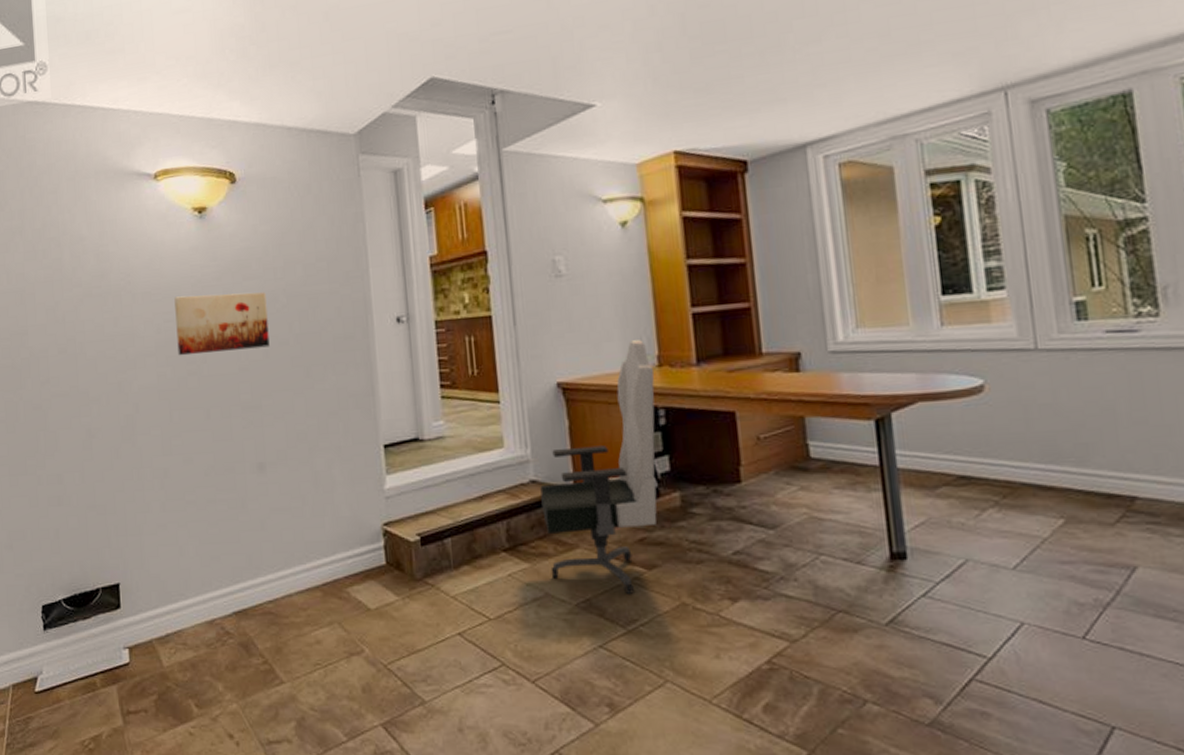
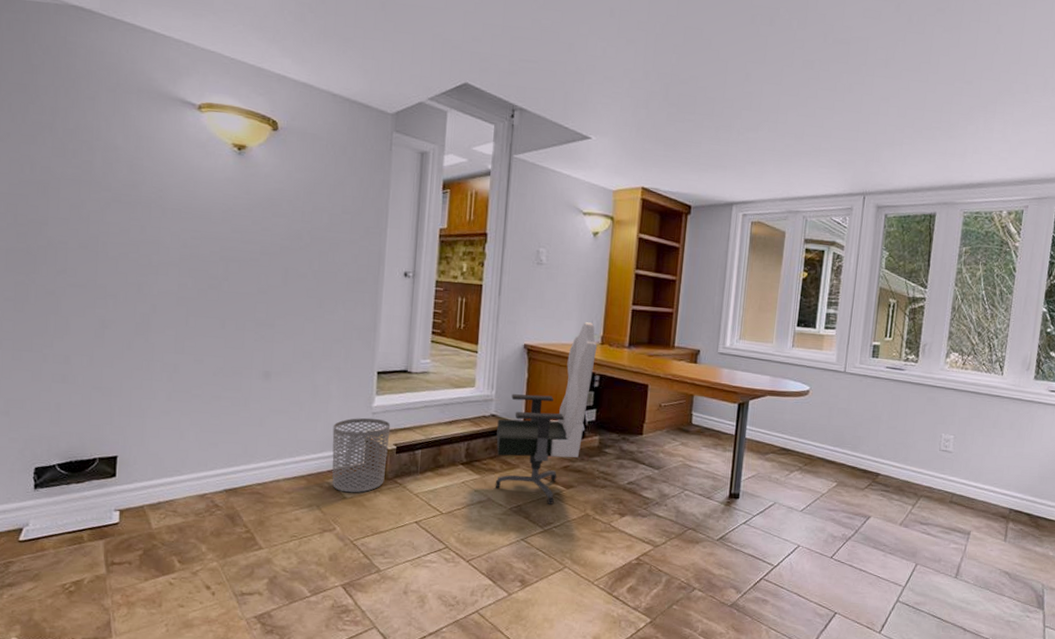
wall art: present [174,292,270,356] -> none [201,218,292,277]
waste bin: none [342,503,412,603] -> present [332,417,391,493]

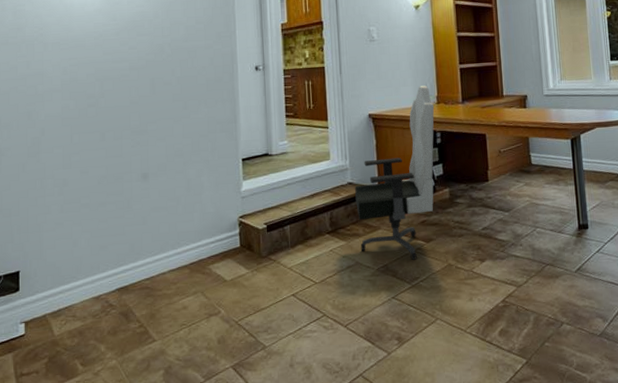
waste bin: present [332,417,391,493] -> none [208,201,260,276]

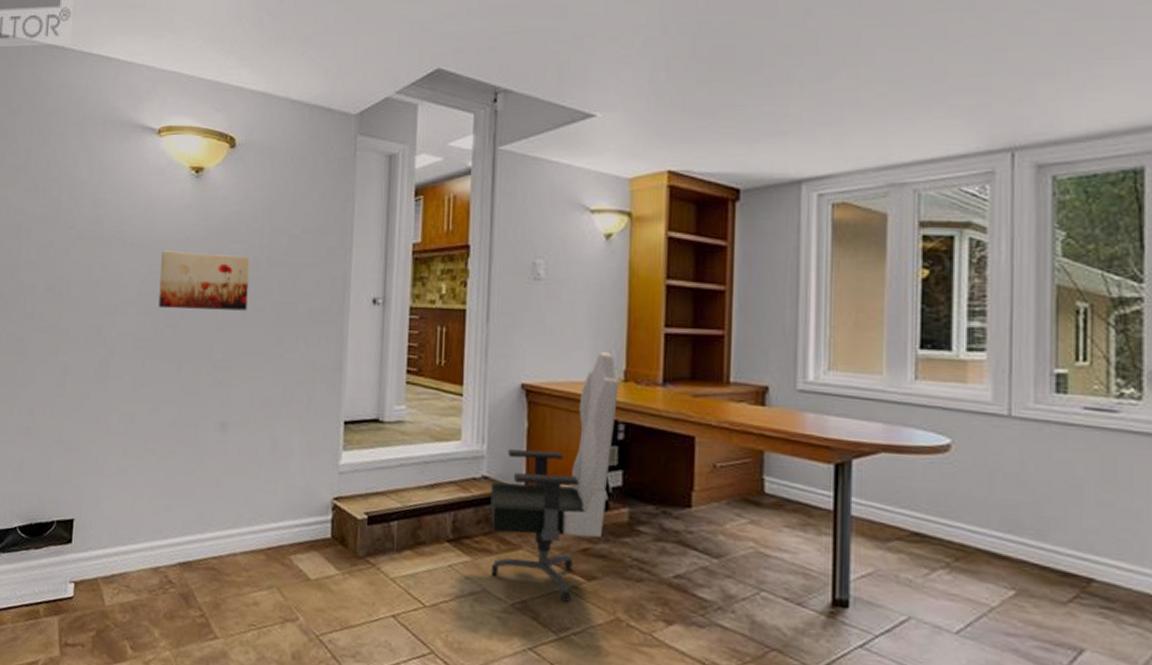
wall art: none [79,45,156,92] -> present [158,250,250,311]

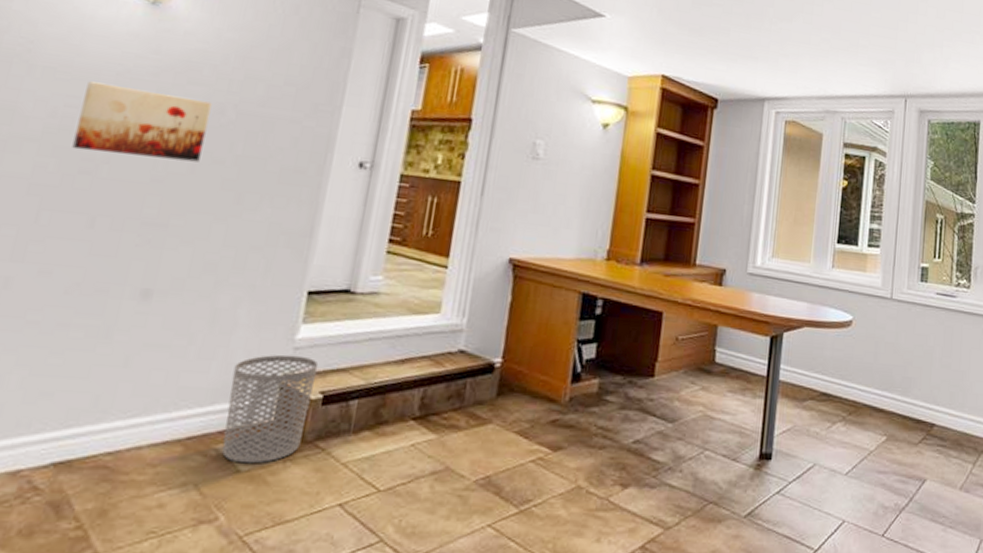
waste bin: none [294,478,361,574] -> present [222,354,319,464]
office chair: present [490,352,620,603] -> none [456,232,602,475]

